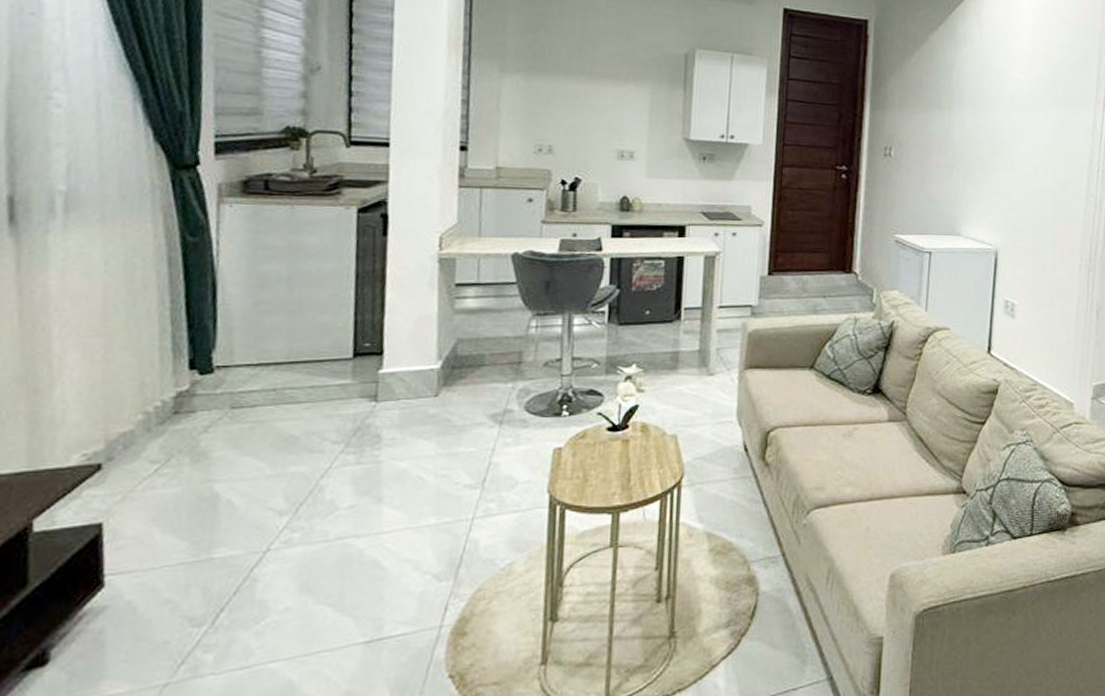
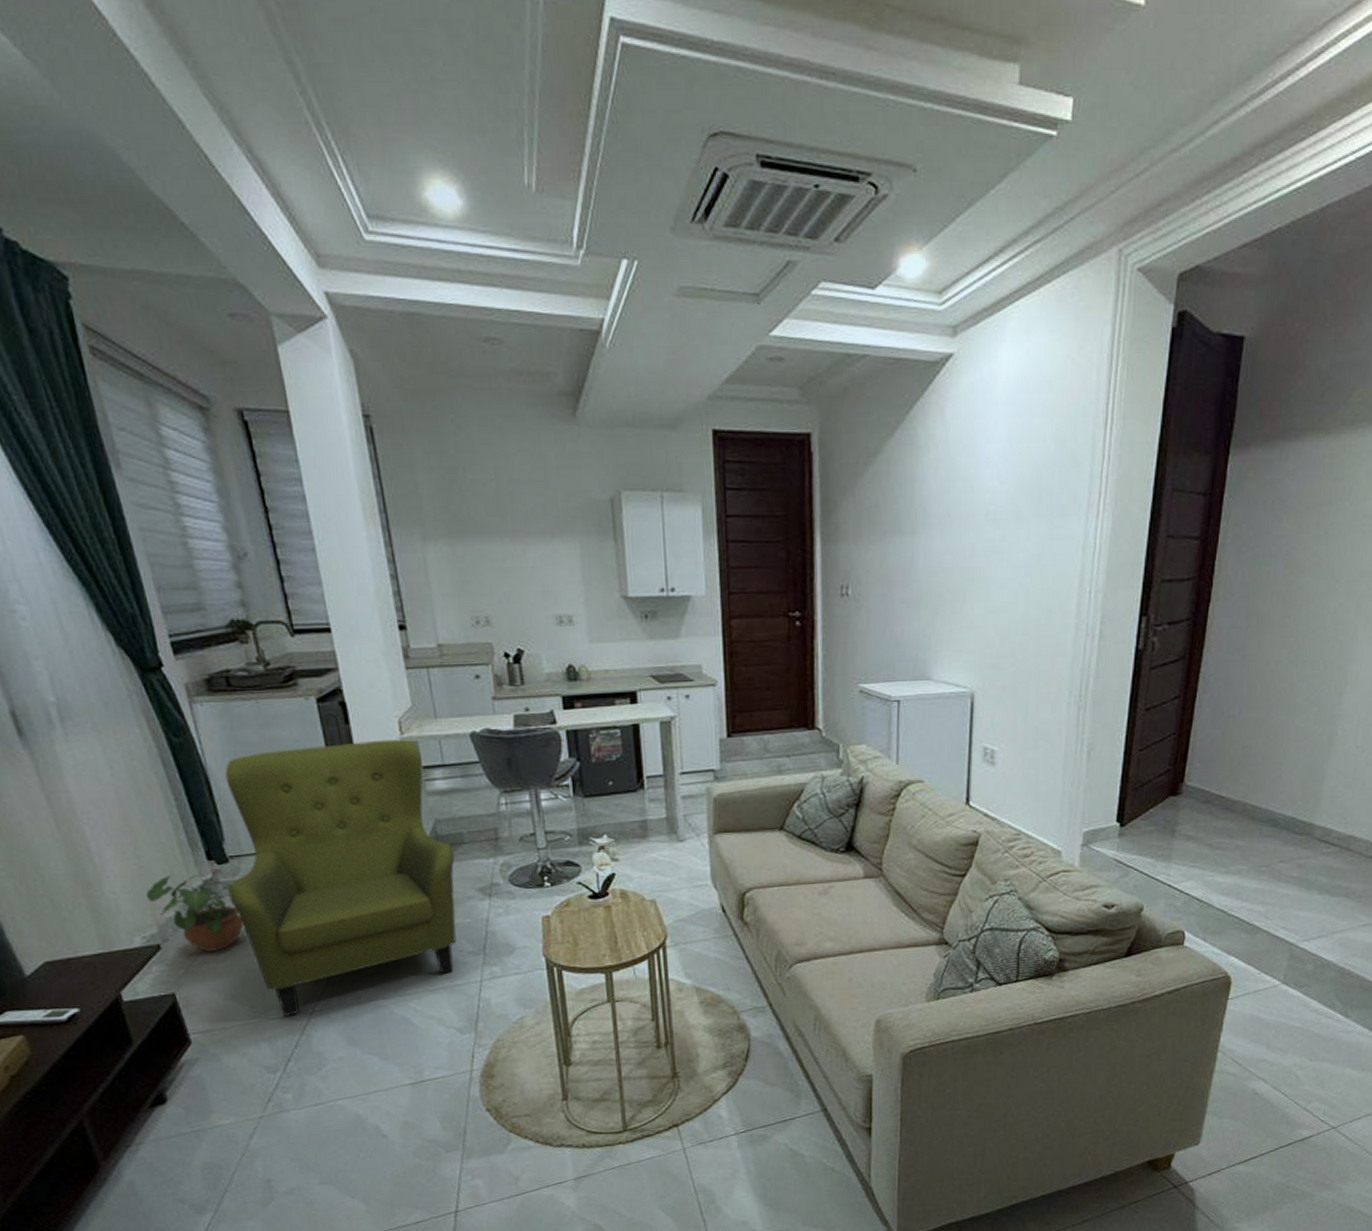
potted plant: none [102,384,212,474] -> present [145,875,244,952]
armchair: none [202,254,471,556] -> present [225,739,456,1017]

